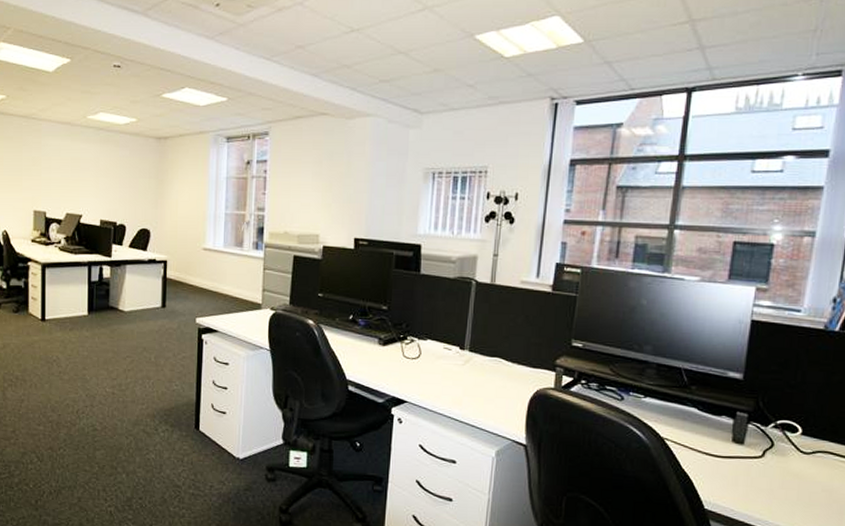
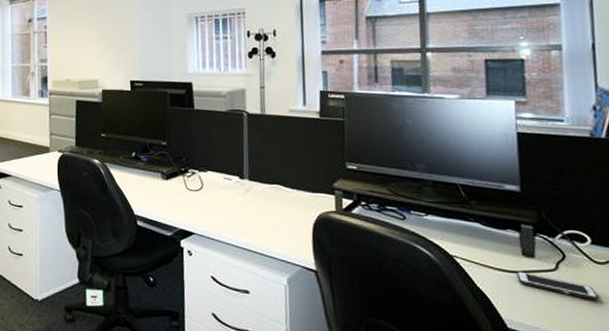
cell phone: none [722,456,798,488] -> present [516,271,599,300]

